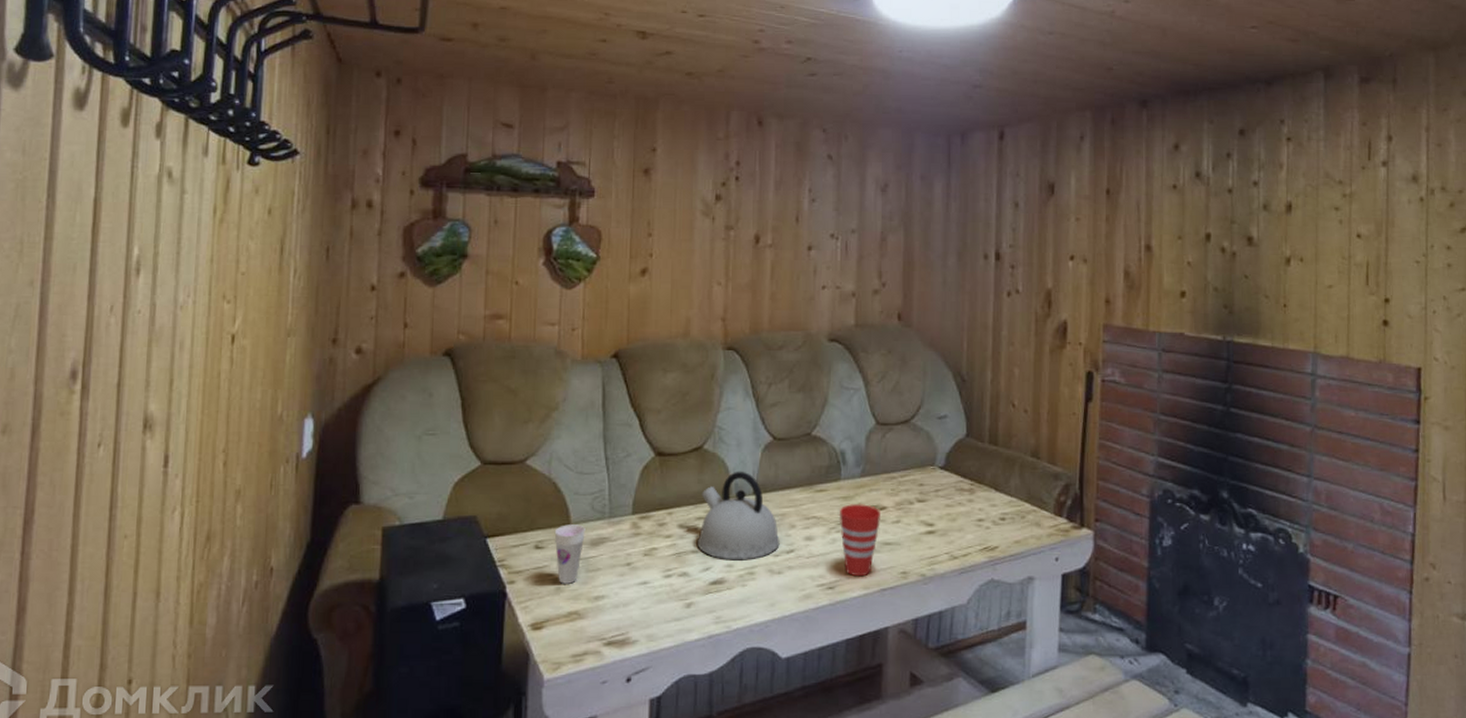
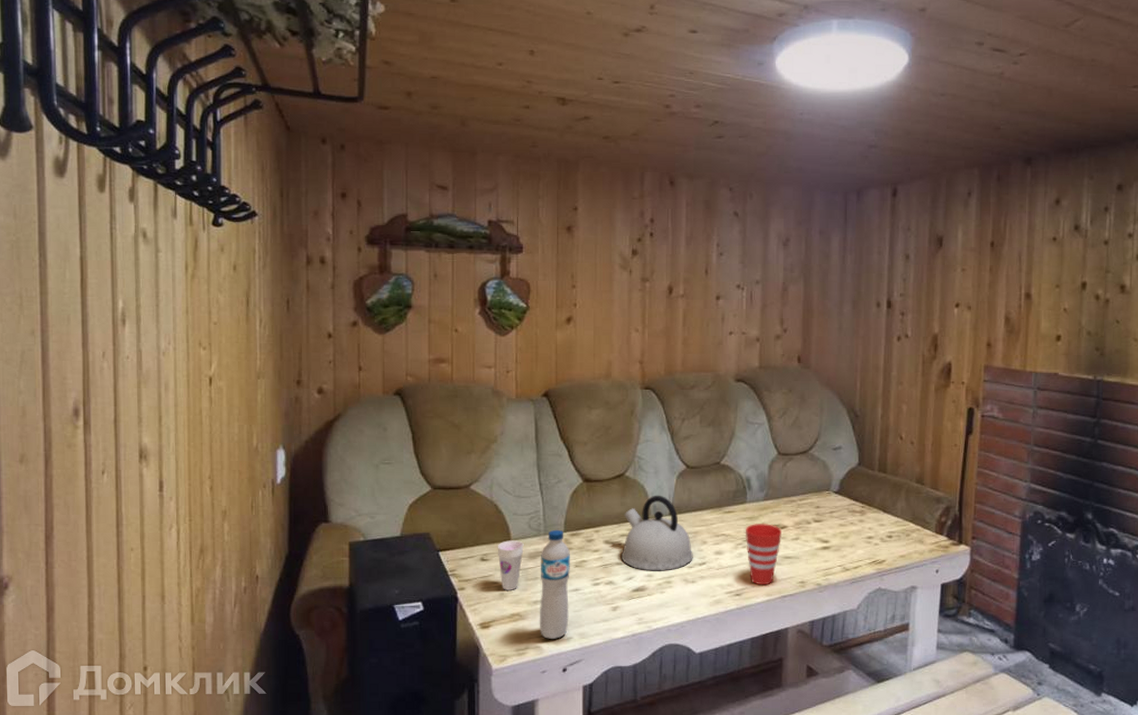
water bottle: none [601,511,639,642] -> present [540,529,570,639]

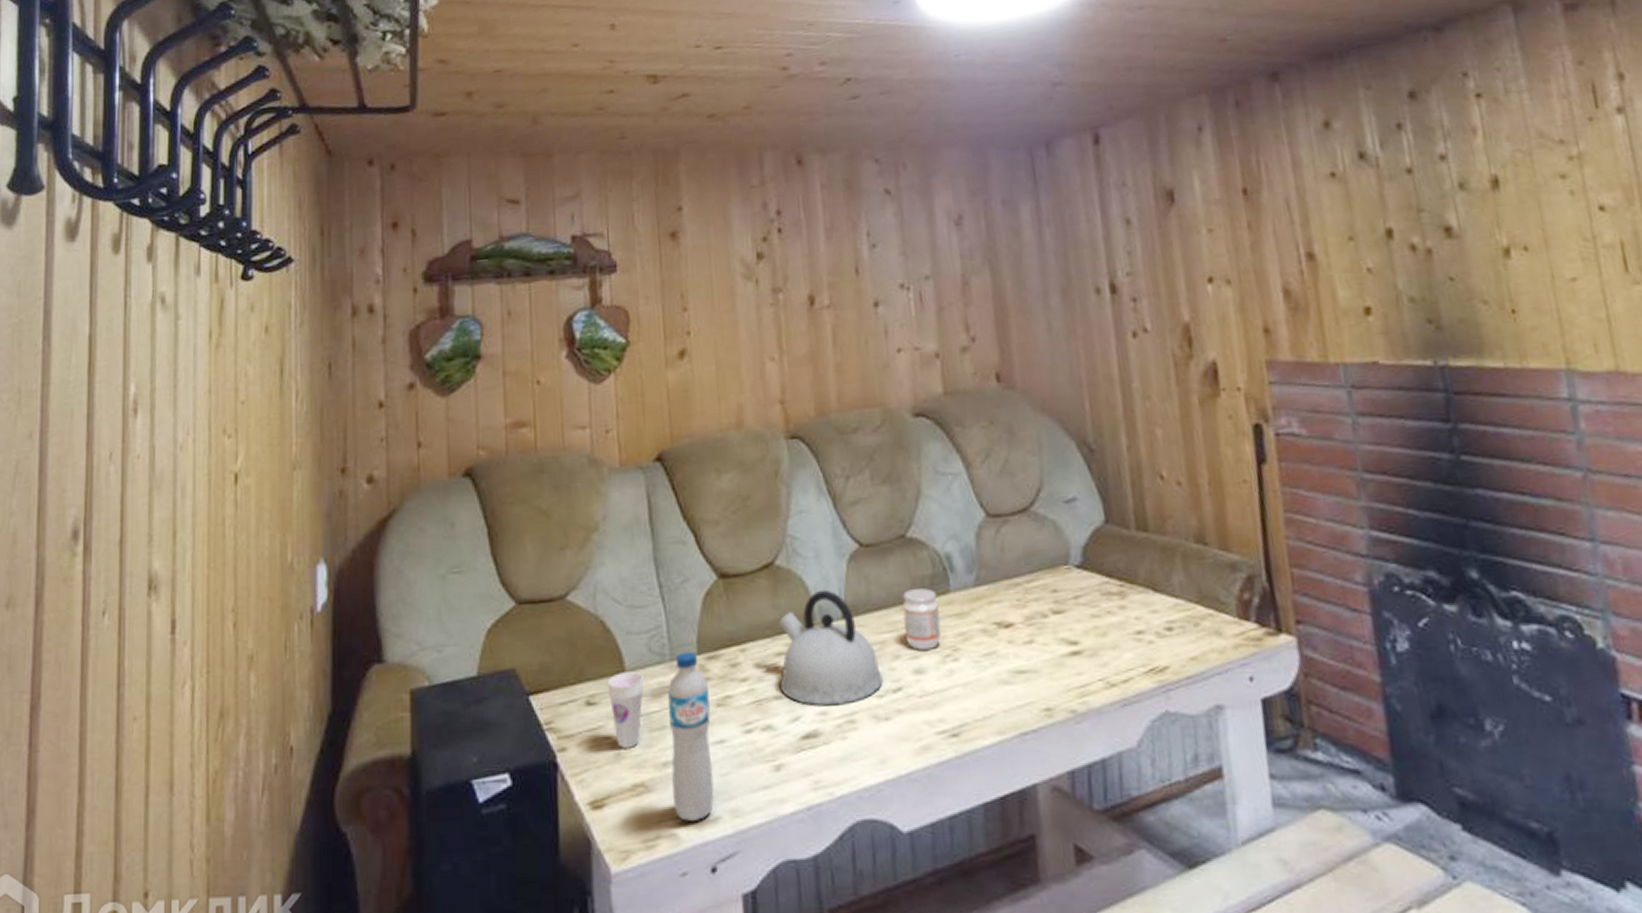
jam: none [711,499,737,539] -> present [902,588,942,650]
cup: present [745,522,781,585] -> none [953,620,1008,718]

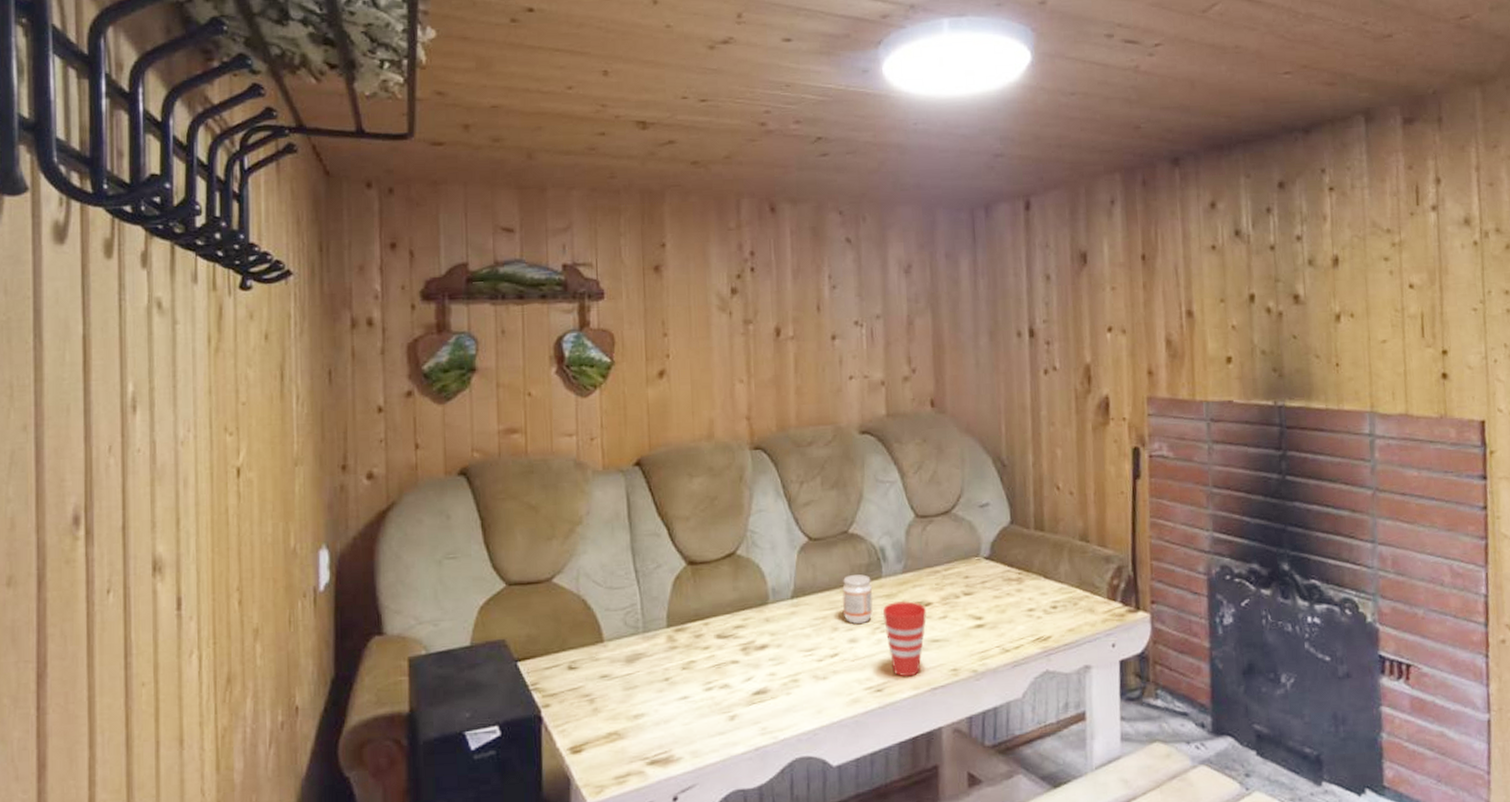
cup: present [607,671,644,749] -> none [587,641,620,704]
water bottle: present [667,651,715,821] -> none [640,625,678,761]
kettle: present [778,589,883,706] -> none [737,575,823,669]
cup: none [953,620,1008,718] -> present [882,600,926,677]

